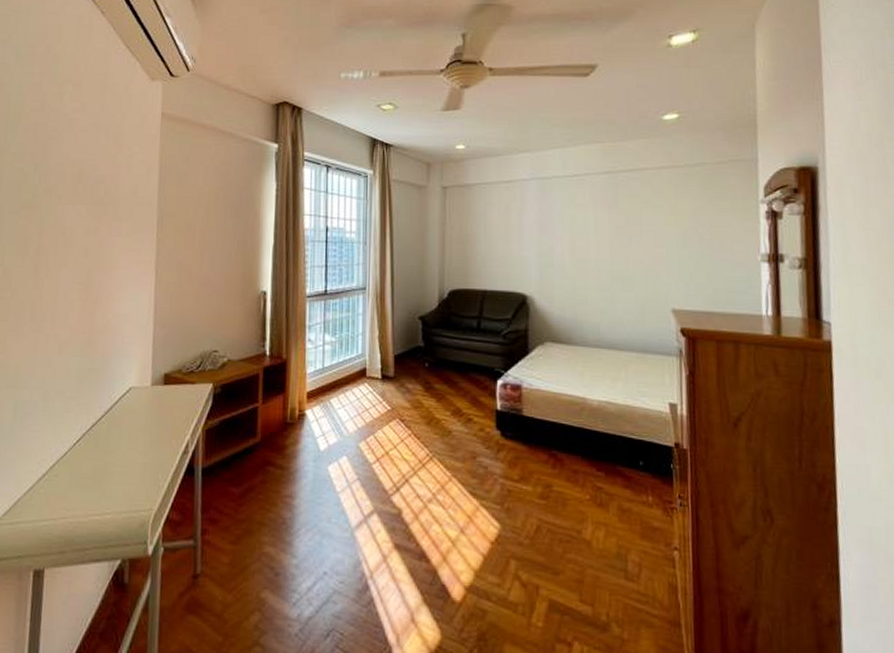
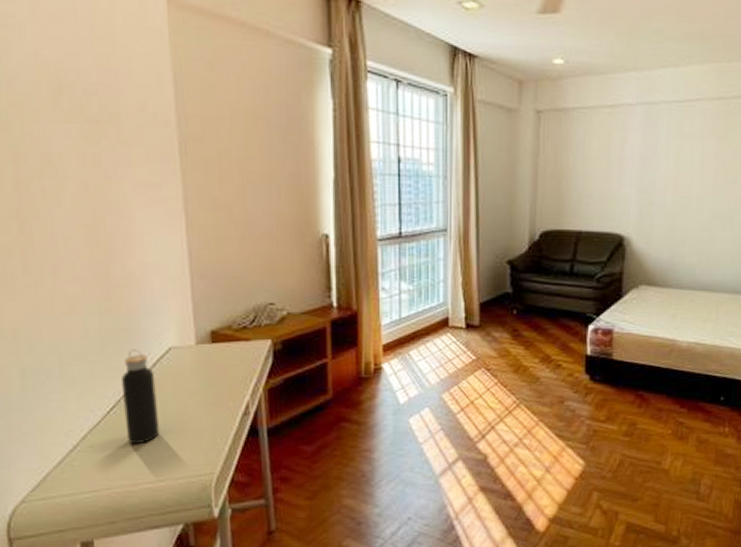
water bottle: none [86,387,116,477] -> present [120,348,160,445]

